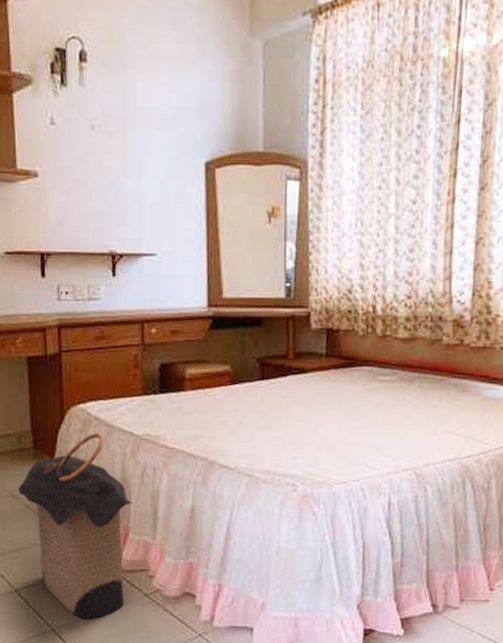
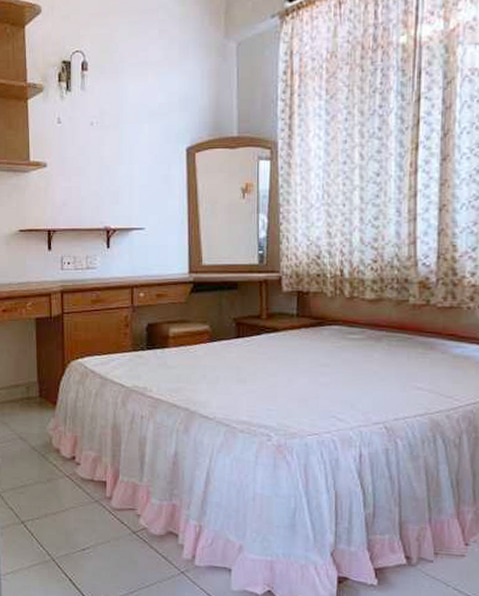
laundry hamper: present [19,432,133,620] -> none [26,384,123,552]

